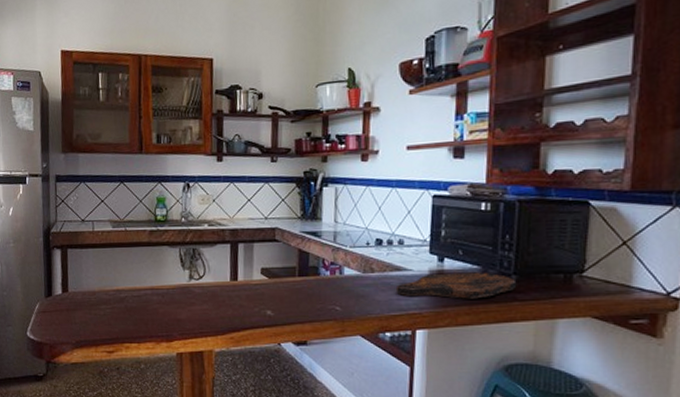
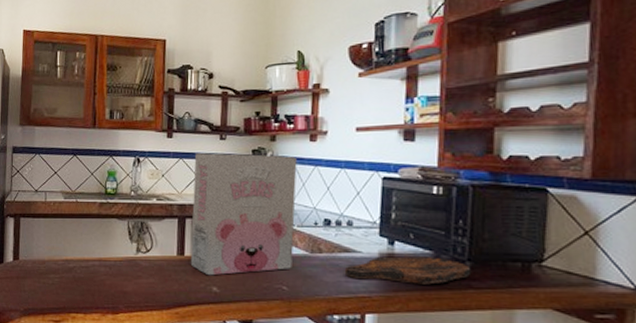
cereal box: none [243,176,349,300] -> present [190,153,297,276]

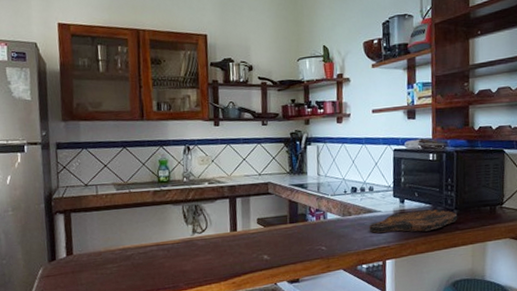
cereal box: present [190,153,297,276] -> none [240,136,329,246]

